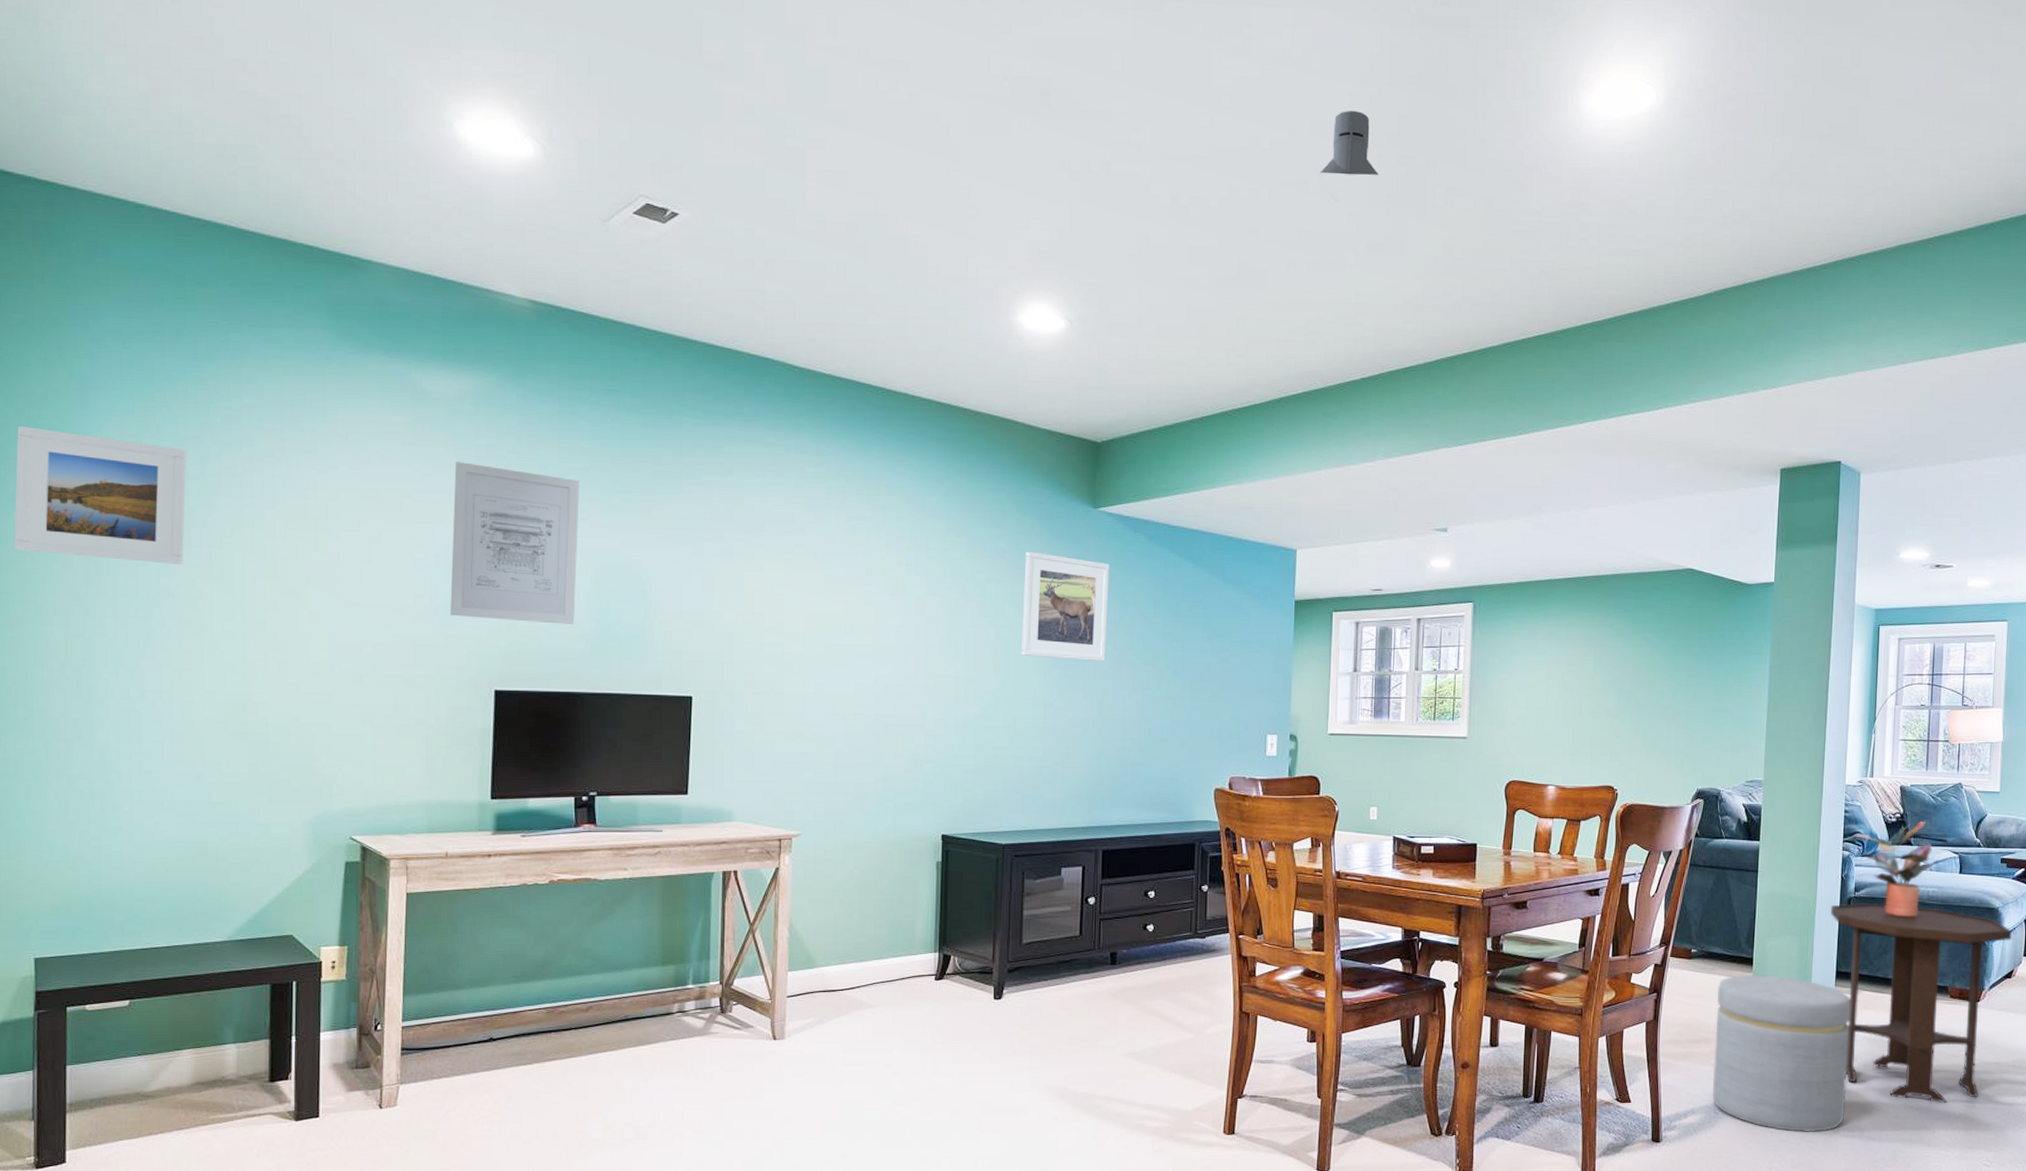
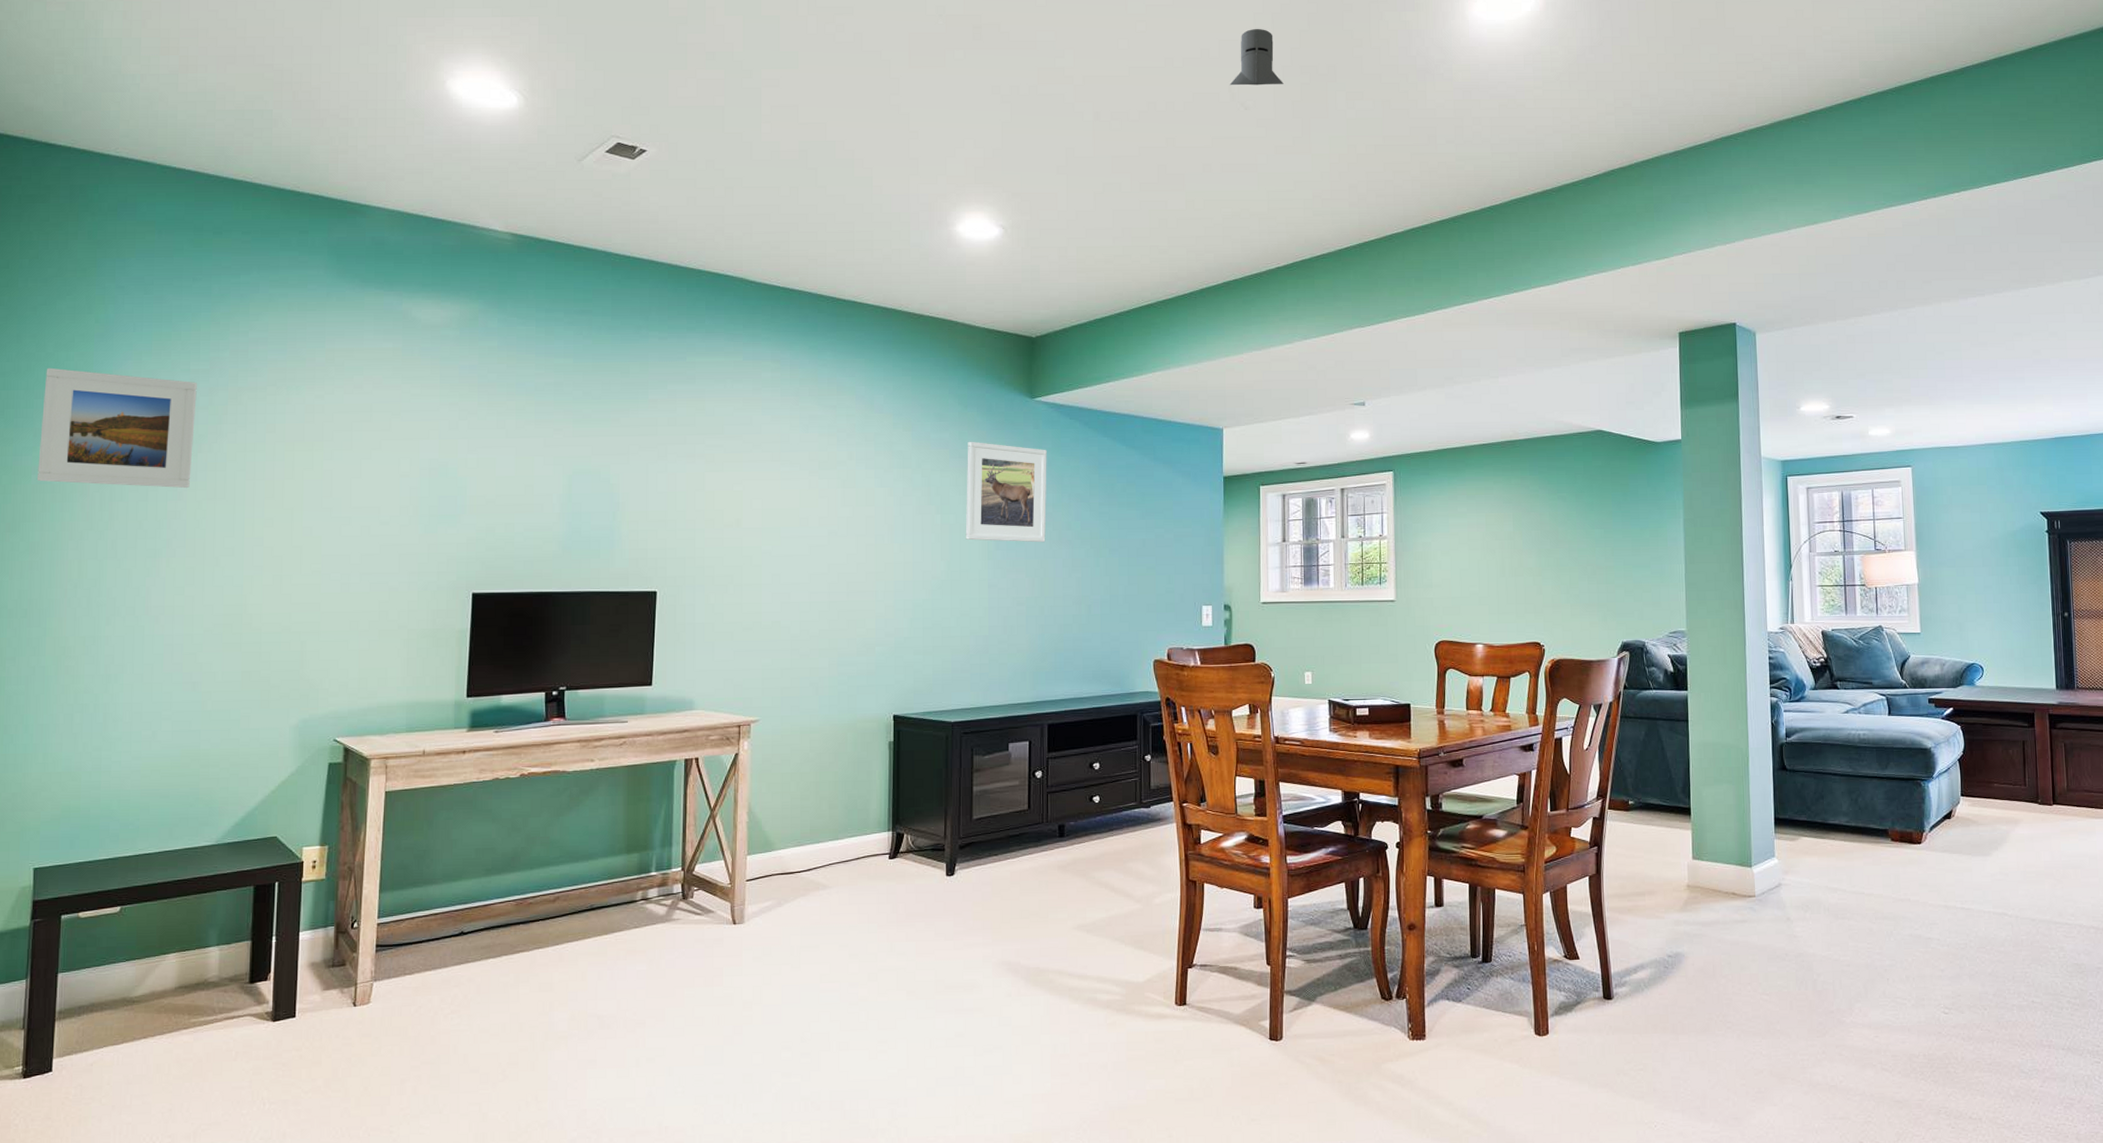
wall art: present [450,462,579,625] -> none [433,382,554,529]
ottoman: present [1713,974,1851,1132] -> none [1657,824,1796,984]
side table: present [1831,902,2013,1103] -> none [1764,747,1948,949]
potted plant: present [1853,820,1933,918] -> none [1780,664,1861,761]

